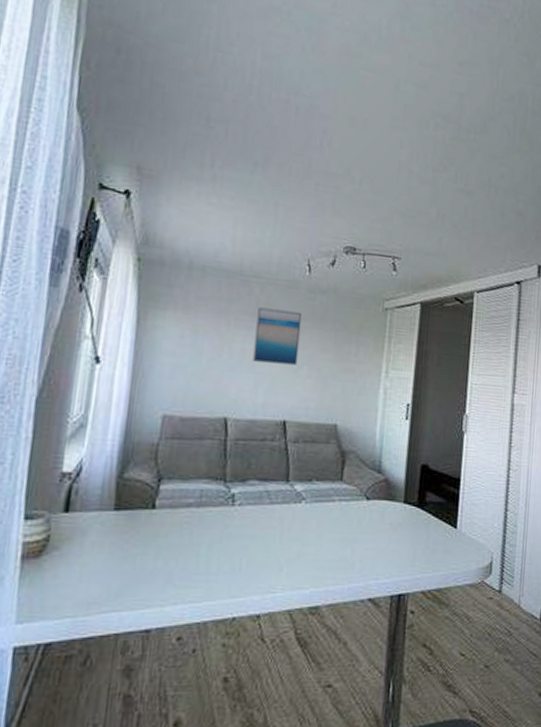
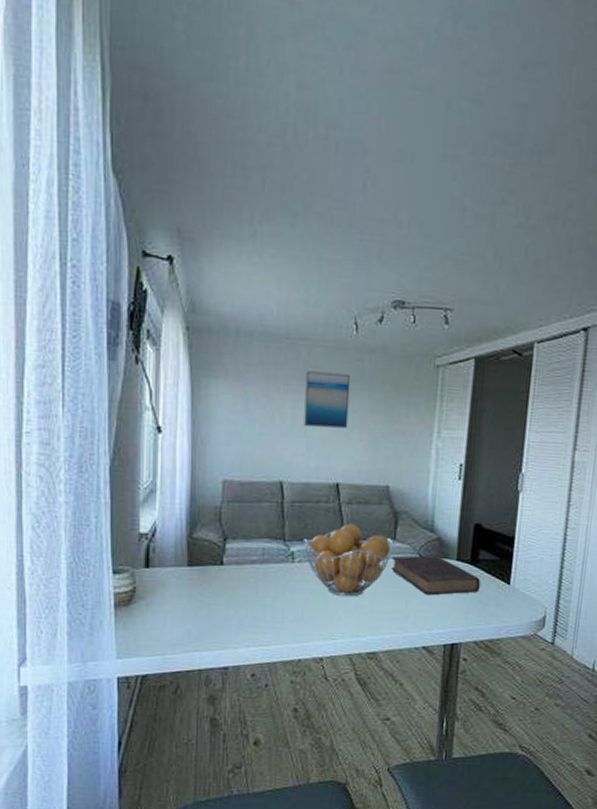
fruit basket: none [246,463,340,544] -> present [304,523,394,597]
book: none [337,497,428,541] -> present [391,555,481,596]

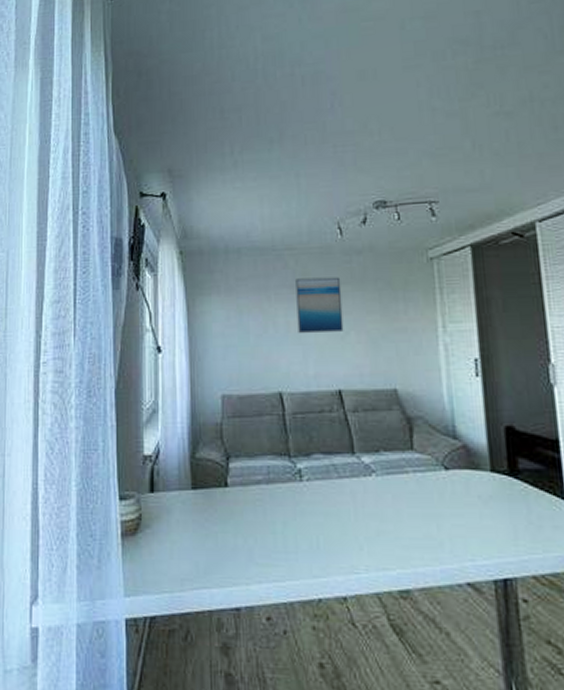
fruit basket: present [304,523,394,597] -> none [310,433,412,521]
book: present [391,555,481,596] -> none [413,466,527,517]

